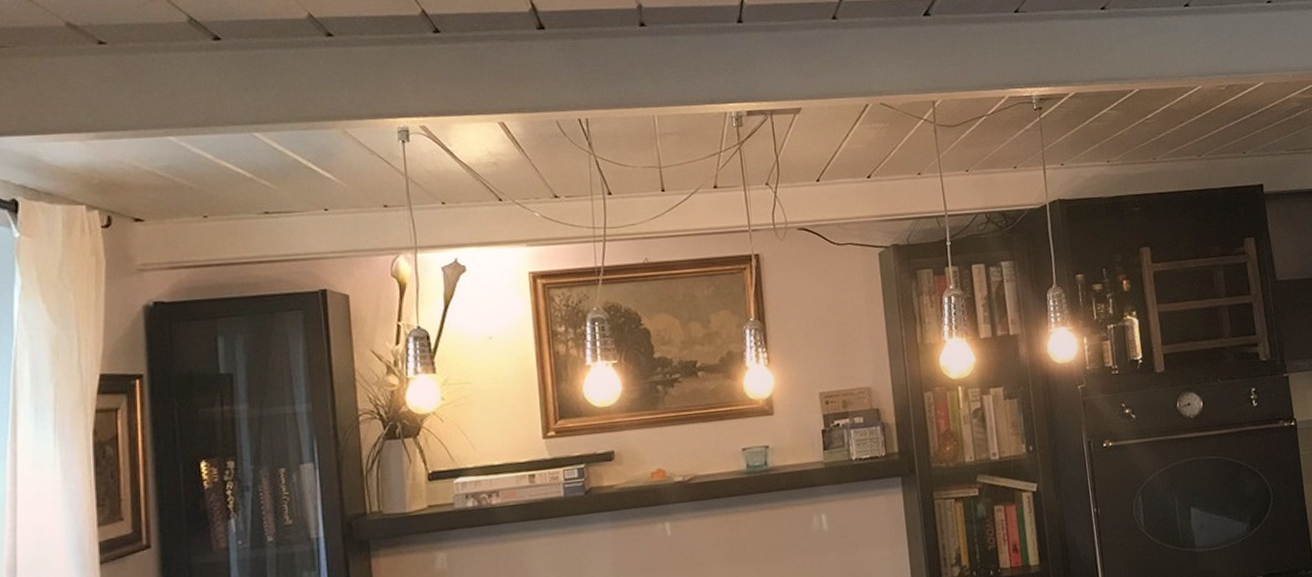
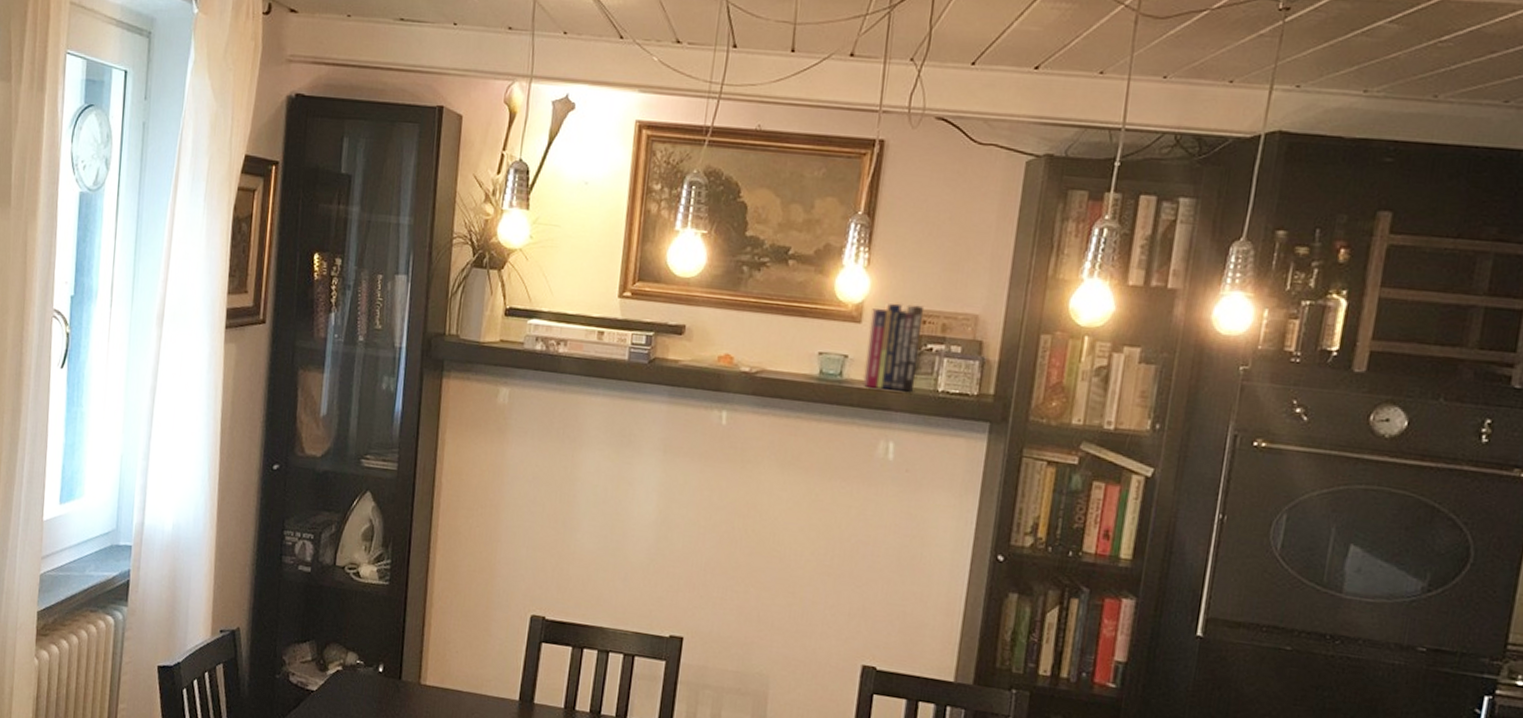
books: none [781,389,831,471] -> present [863,304,923,393]

